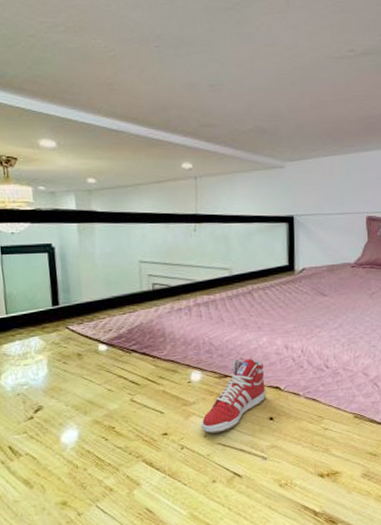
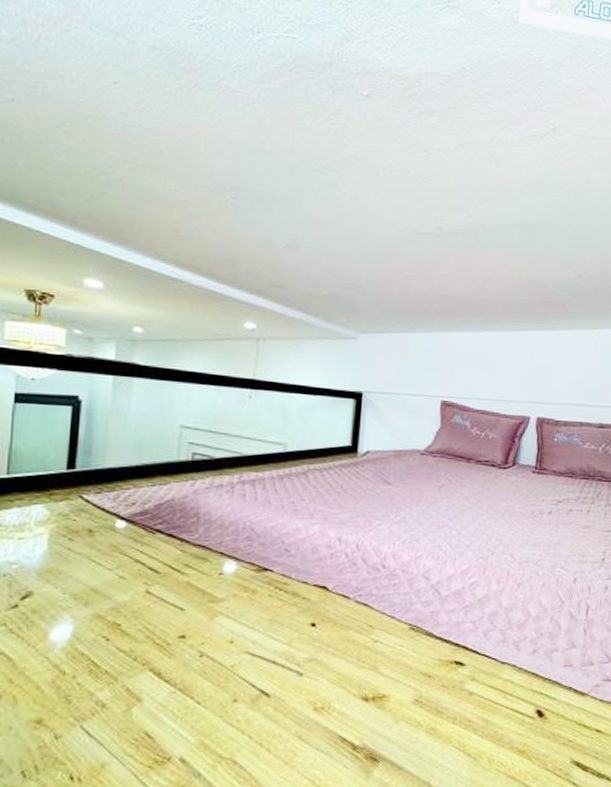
sneaker: present [201,358,266,433] -> none [228,549,312,639]

